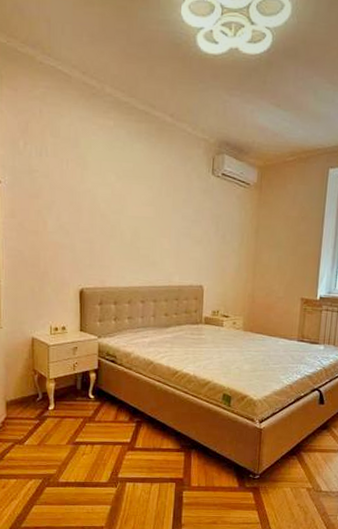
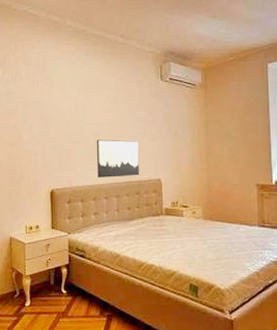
wall art: none [134,236,182,281] -> present [97,139,140,178]

